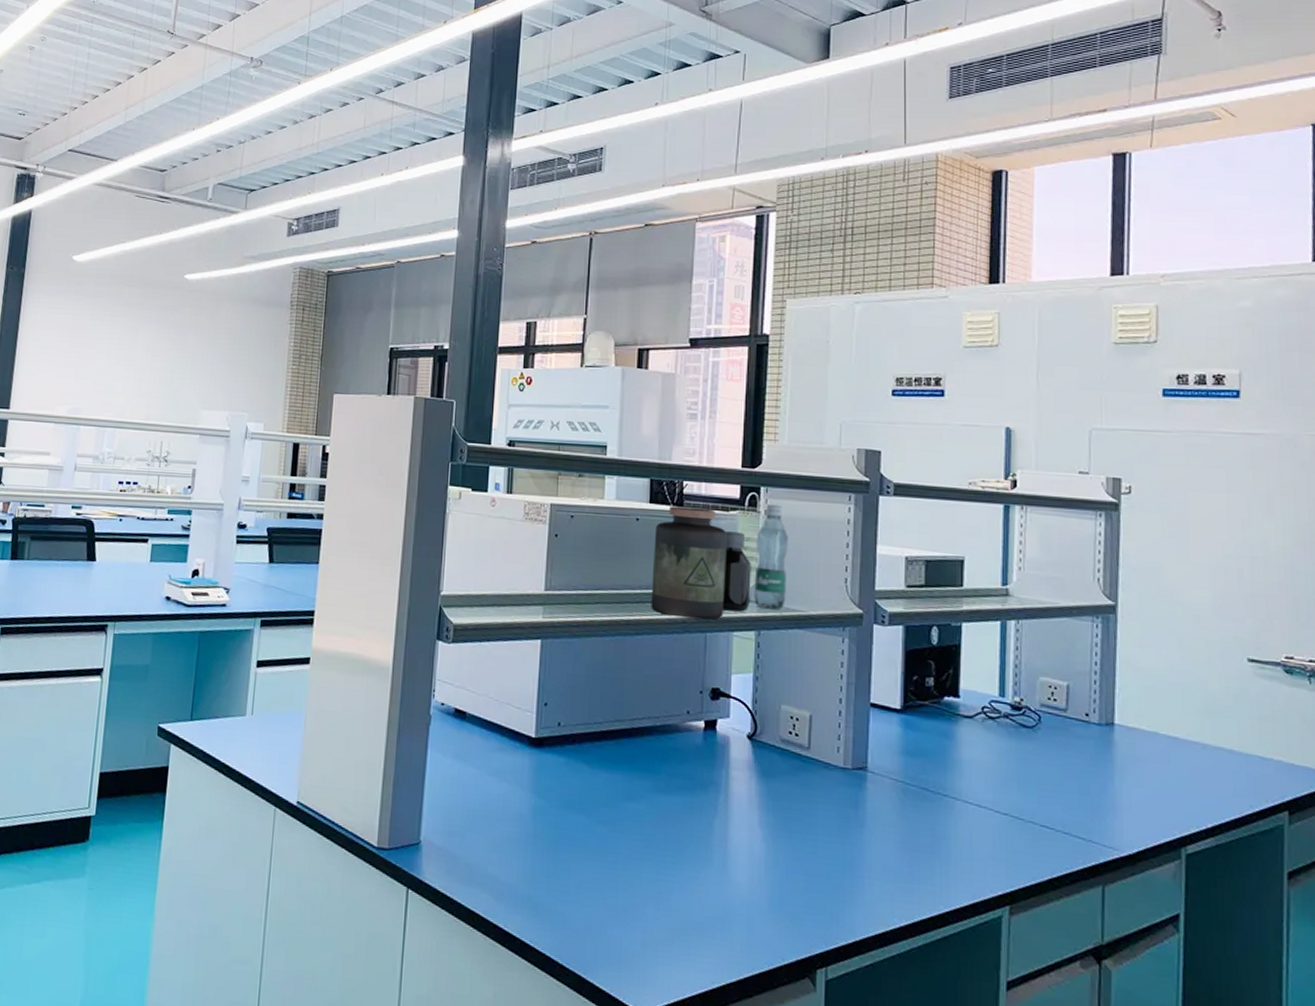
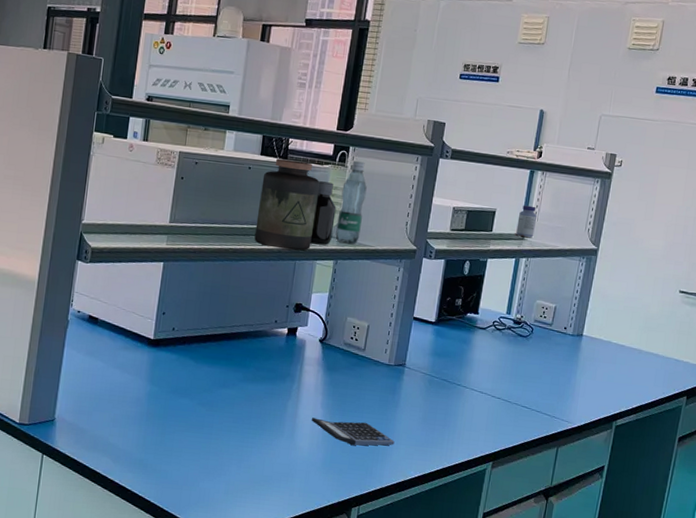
calculator: none [748,841,865,881] -> present [312,418,395,446]
medicine bottle: none [993,550,1023,593] -> present [513,205,538,238]

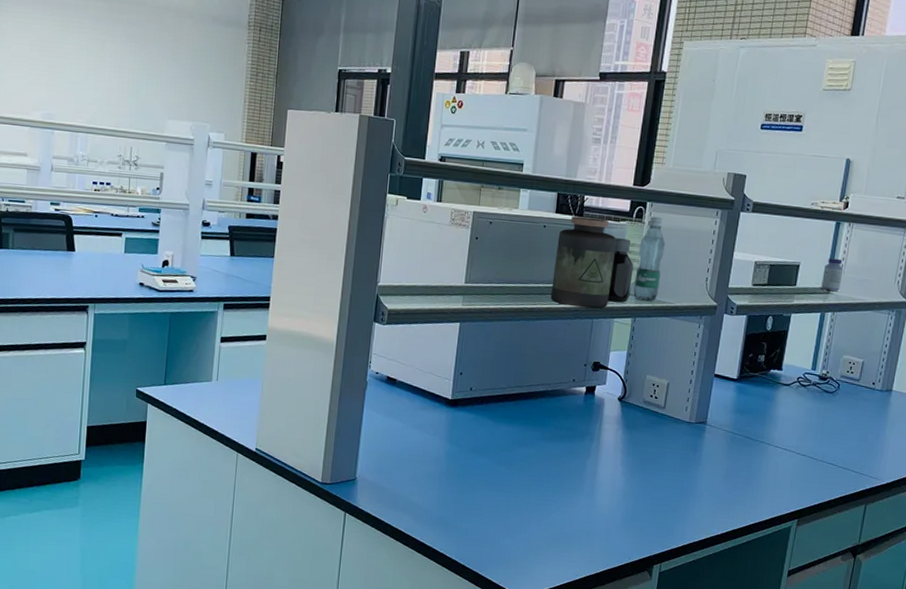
calculator: present [312,418,395,446] -> none [611,476,696,504]

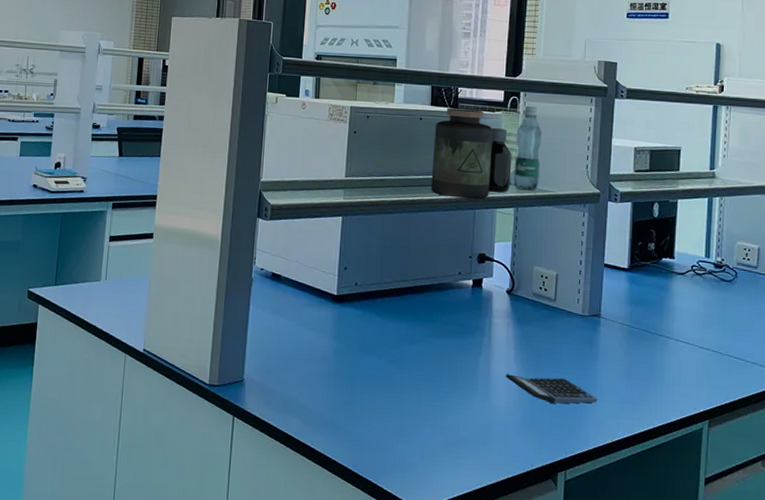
calculator: none [611,476,696,504] -> present [506,374,597,404]
medicine bottle: present [819,258,844,291] -> none [703,141,727,176]

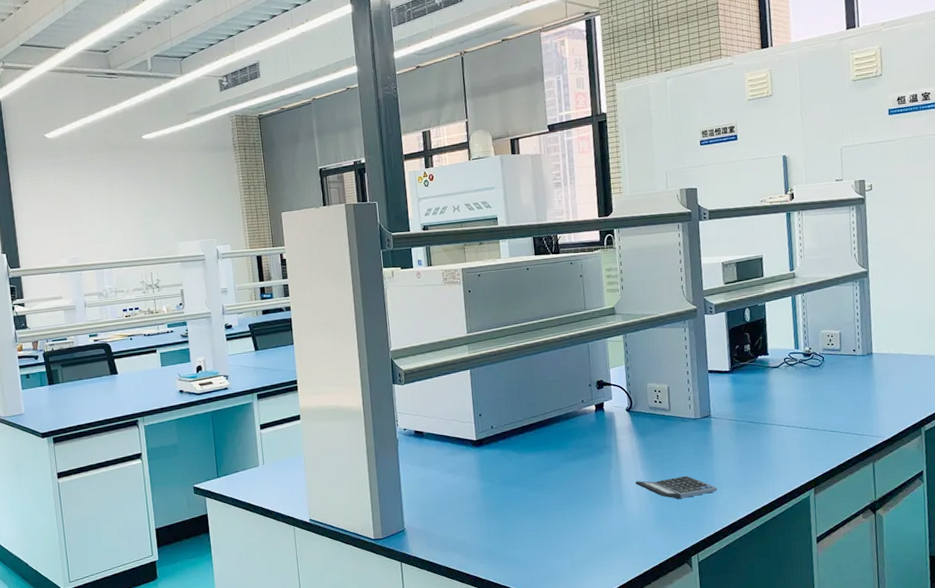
jar: present [431,108,494,200] -> none [541,252,599,336]
bottle: present [488,128,512,193] -> none [592,265,616,324]
bottle: present [514,106,542,191] -> none [615,240,642,318]

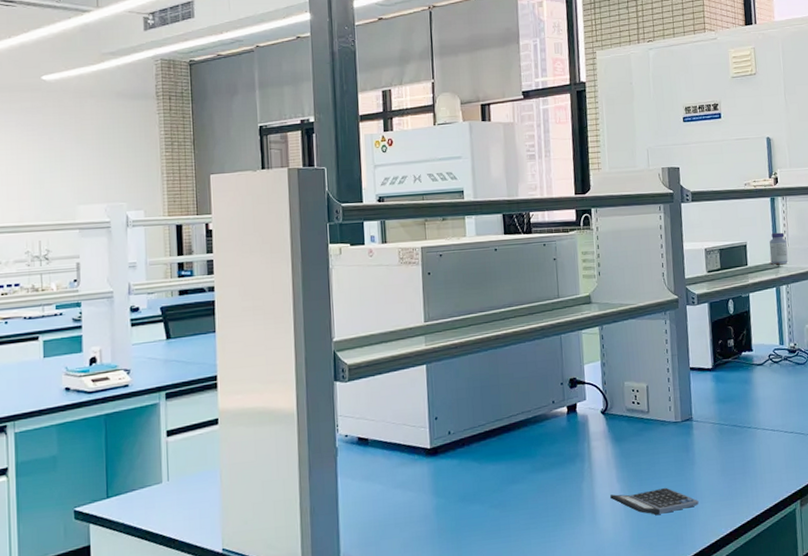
medicine bottle: none [784,245,804,276] -> present [768,232,788,265]

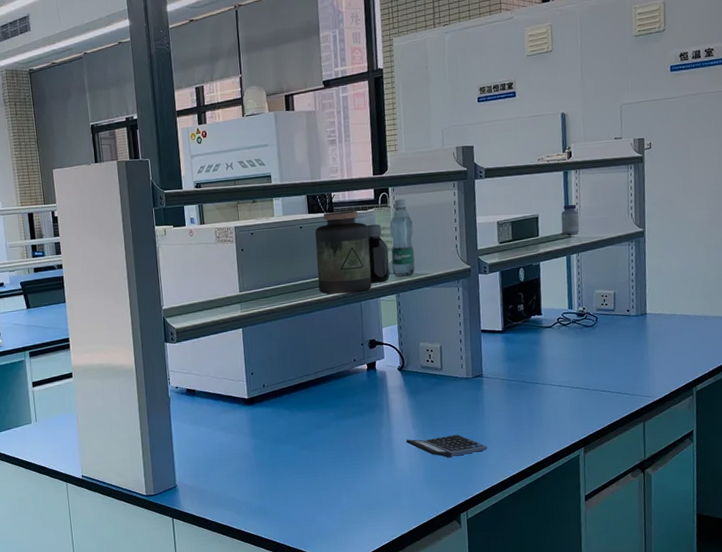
jar: none [511,232,573,326] -> present [314,210,372,295]
bottle: none [567,248,592,314] -> present [366,224,390,284]
bottle: none [592,221,620,307] -> present [389,198,415,277]

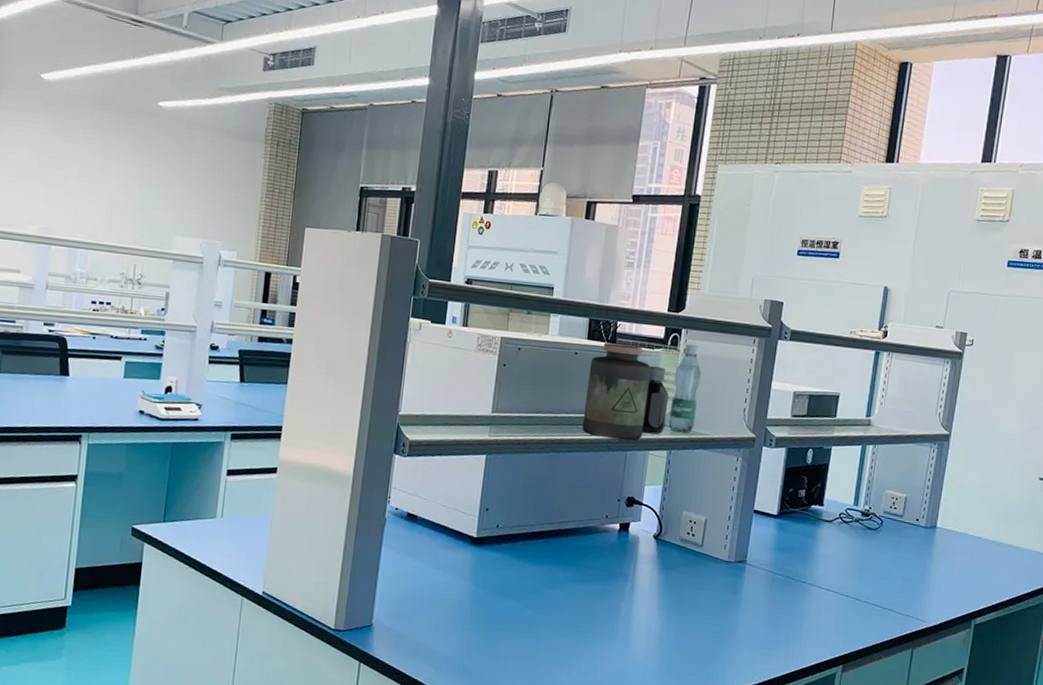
calculator: present [406,434,488,457] -> none [647,619,737,649]
medicine bottle: present [560,204,580,235] -> none [859,388,884,423]

